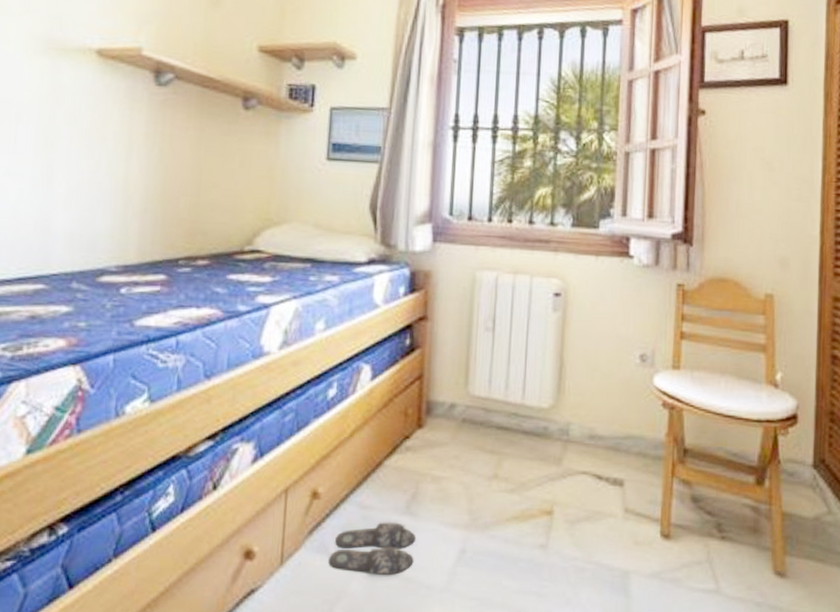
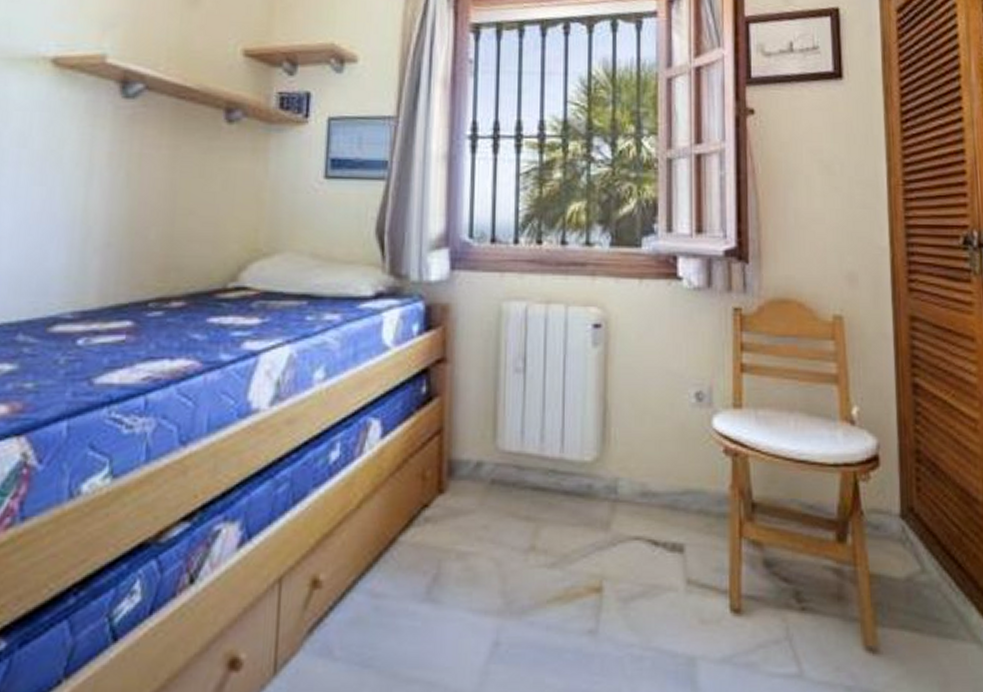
slippers: present [328,522,415,576] -> none [333,612,438,681]

